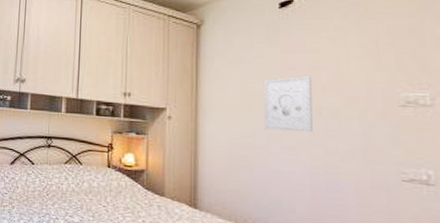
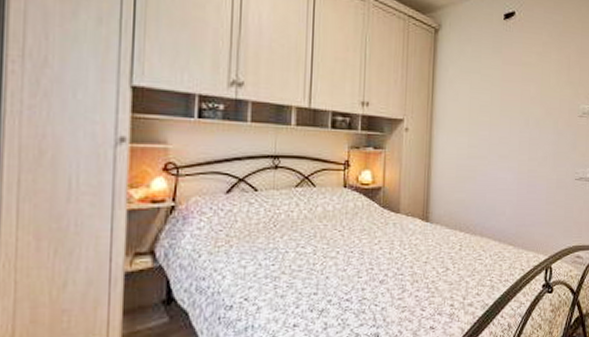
wall art: present [263,75,313,131] -> none [486,87,523,141]

